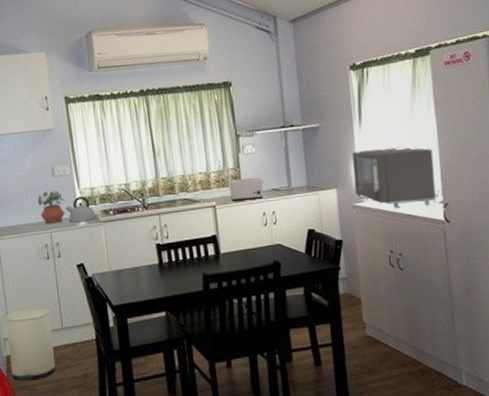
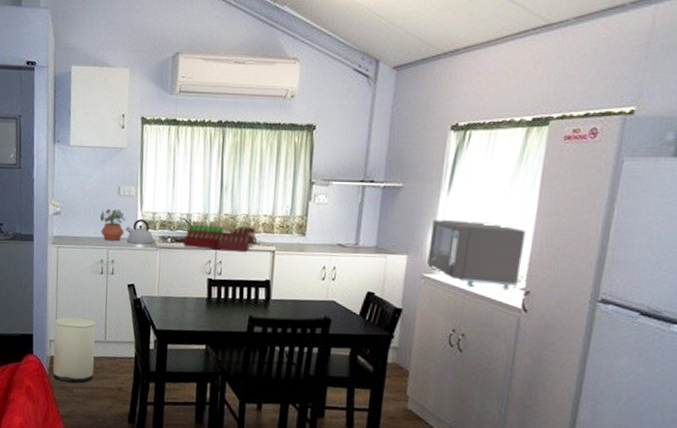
architectural model: none [126,180,195,217] -> present [184,217,256,253]
toaster: present [229,177,264,201] -> none [291,227,331,253]

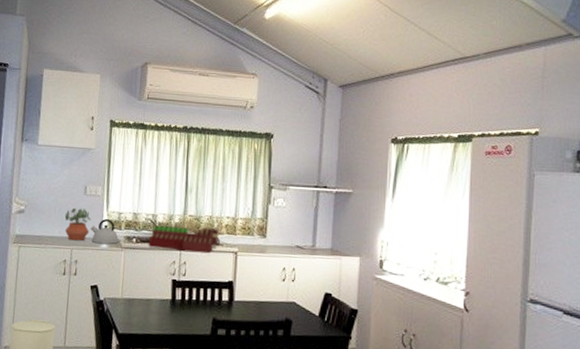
microwave: present [427,220,526,291] -> none [378,224,461,291]

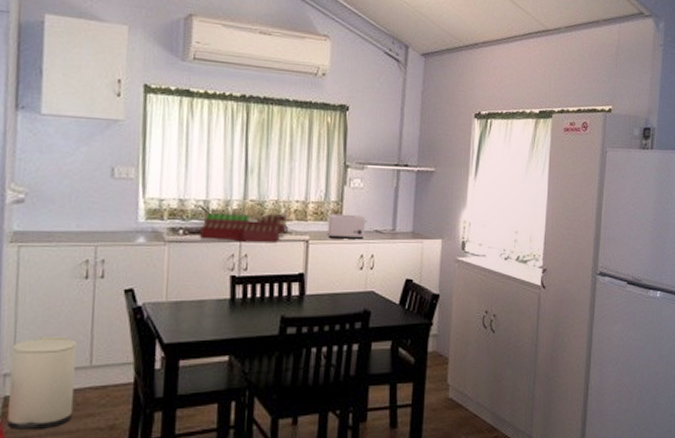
potted plant: present [64,208,91,241] -> none [84,195,121,236]
kettle: present [90,218,119,245] -> none [121,206,160,239]
toaster: none [253,229,289,254] -> present [326,213,367,240]

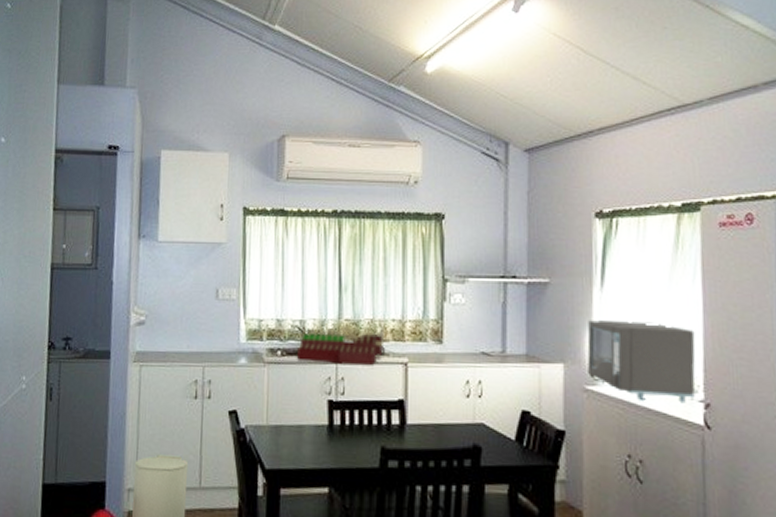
toaster: present [326,213,367,240] -> none [426,333,472,364]
microwave: none [460,203,540,269] -> present [587,320,696,404]

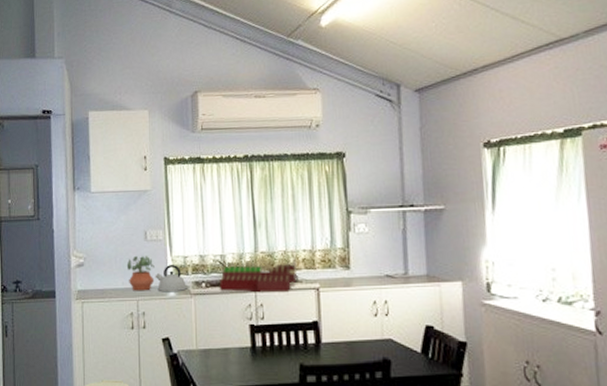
potted plant: none [193,316,225,357] -> present [126,256,155,291]
kettle: none [224,327,260,360] -> present [155,264,186,292]
microwave: present [587,320,696,404] -> none [482,239,586,312]

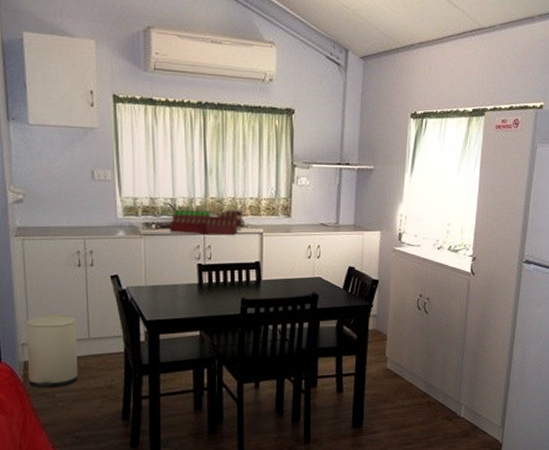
potted plant: present [126,256,155,291] -> none [72,195,103,230]
kettle: present [155,264,186,292] -> none [103,204,136,232]

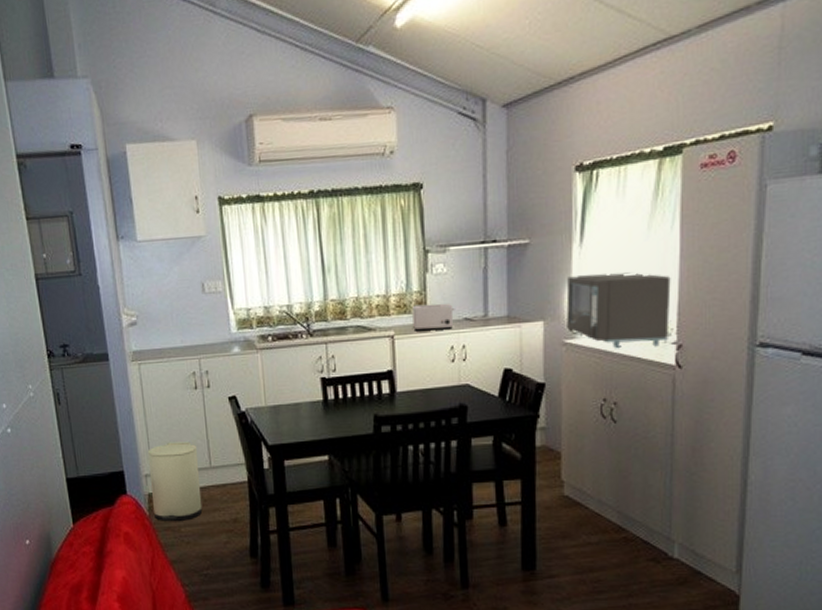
architectural model: present [170,201,243,236] -> none [287,303,370,345]
toaster: none [278,209,314,233] -> present [412,303,455,331]
microwave: none [397,198,472,258] -> present [566,272,671,348]

